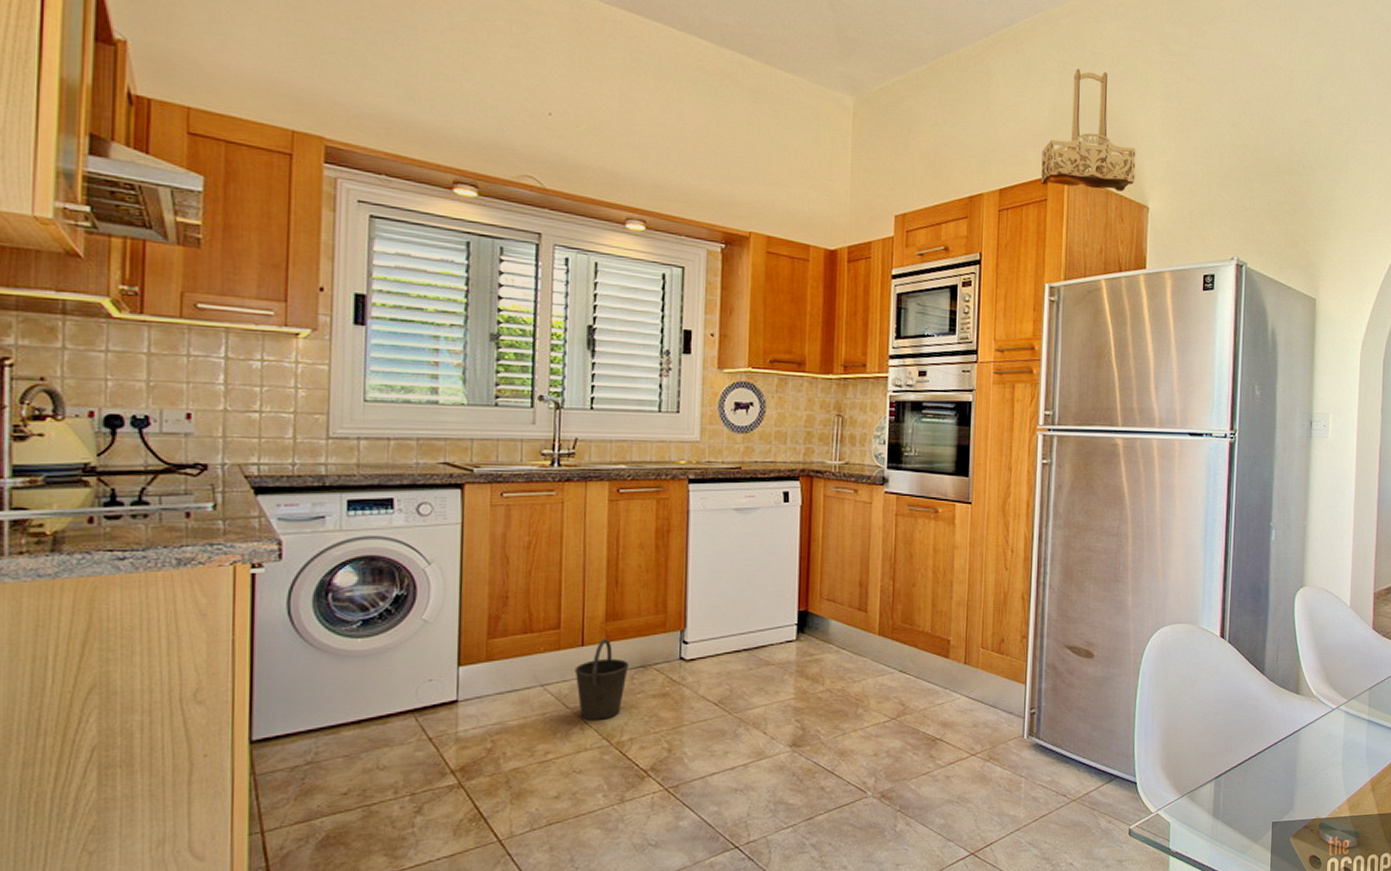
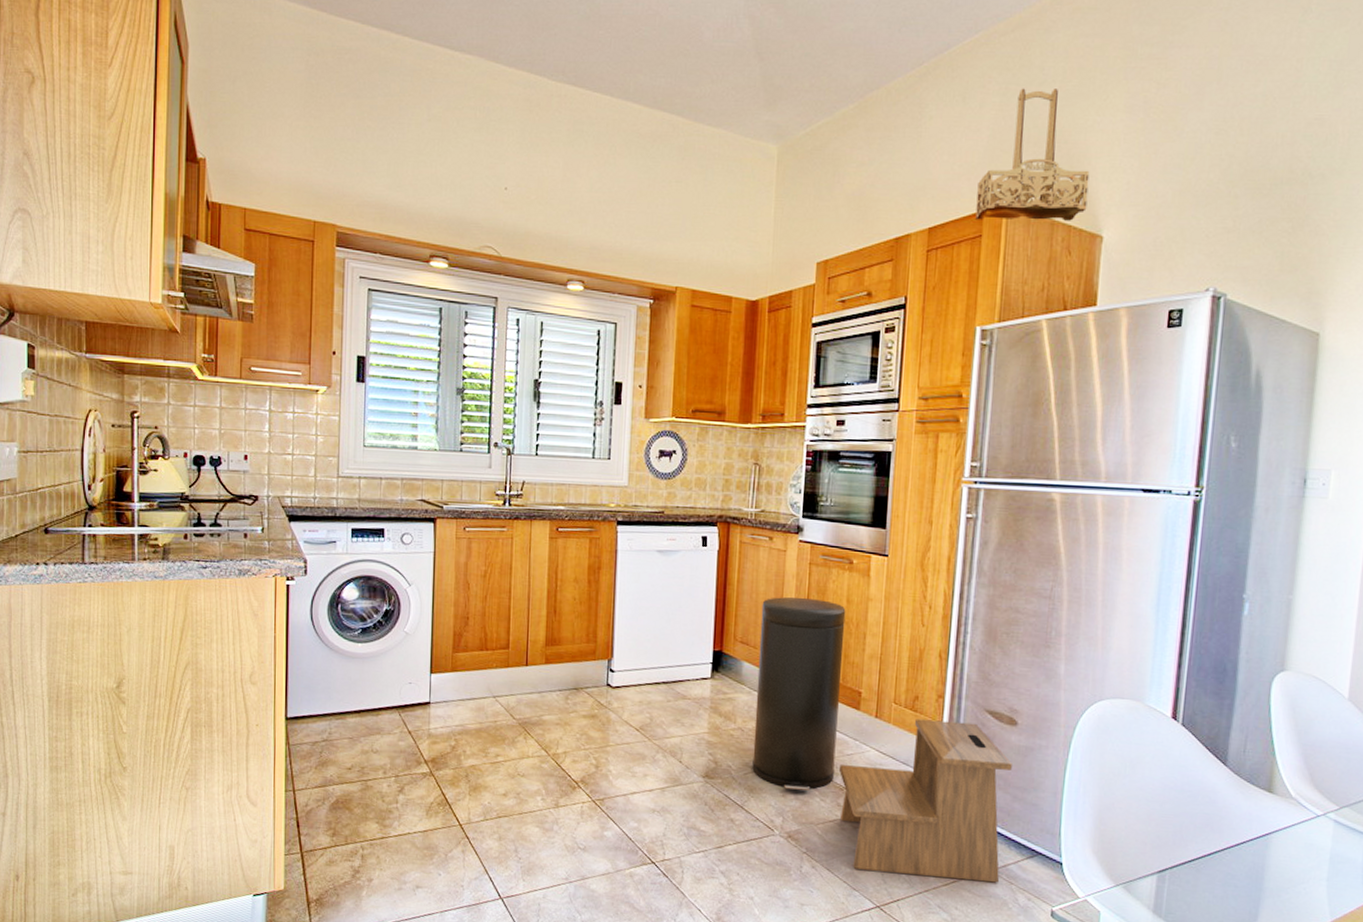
bucket: present [574,638,630,720] -> none [520,661,565,733]
pedal bin: none [842,549,933,747] -> present [752,597,846,791]
step stool: none [931,659,1090,819] -> present [839,719,1012,883]

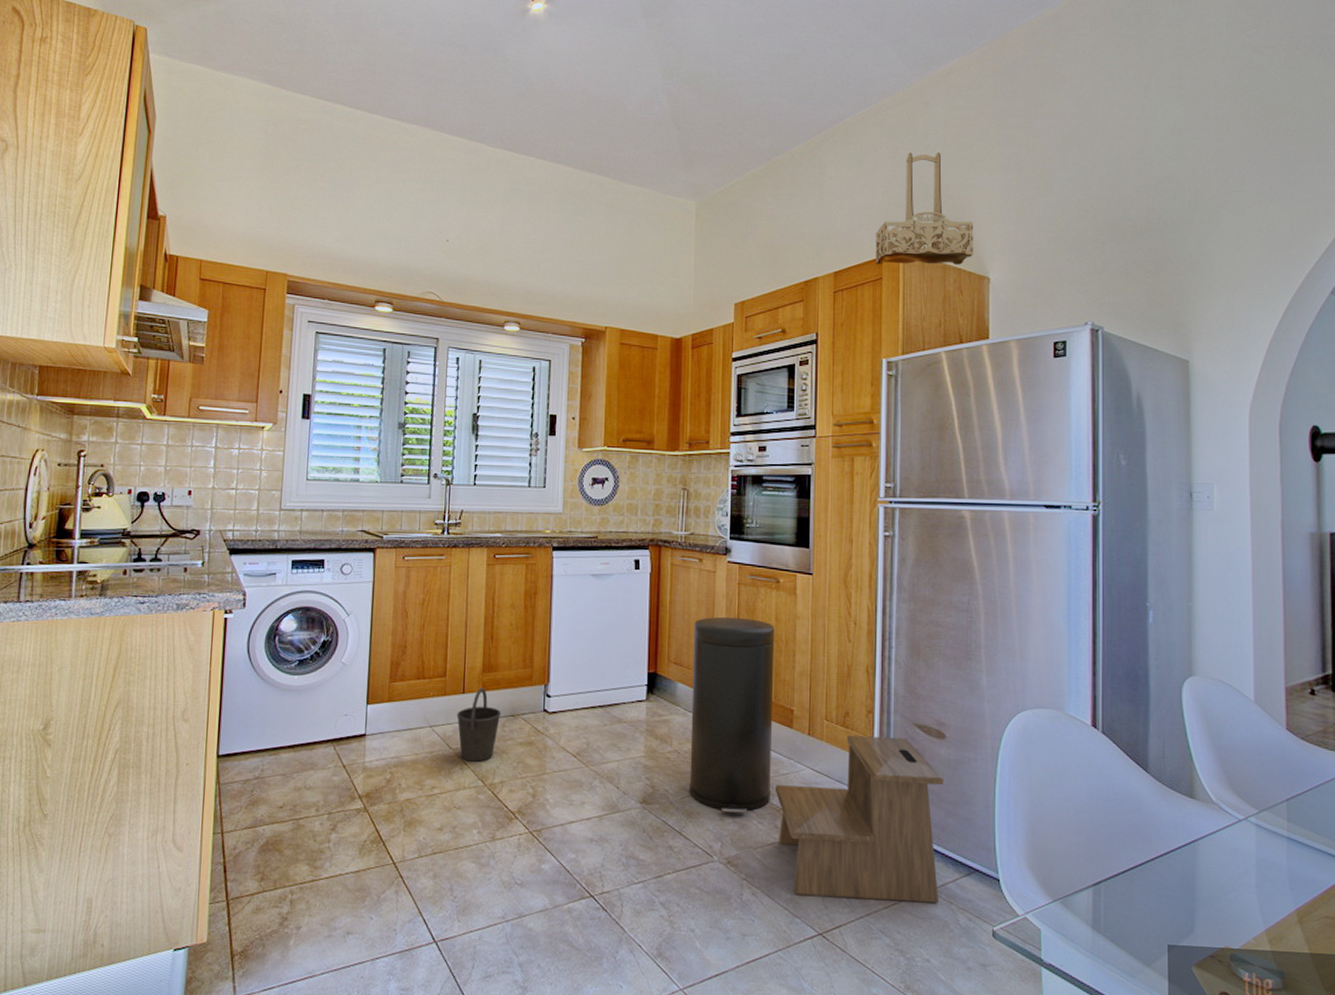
bucket: none [520,661,565,733] -> present [456,688,502,762]

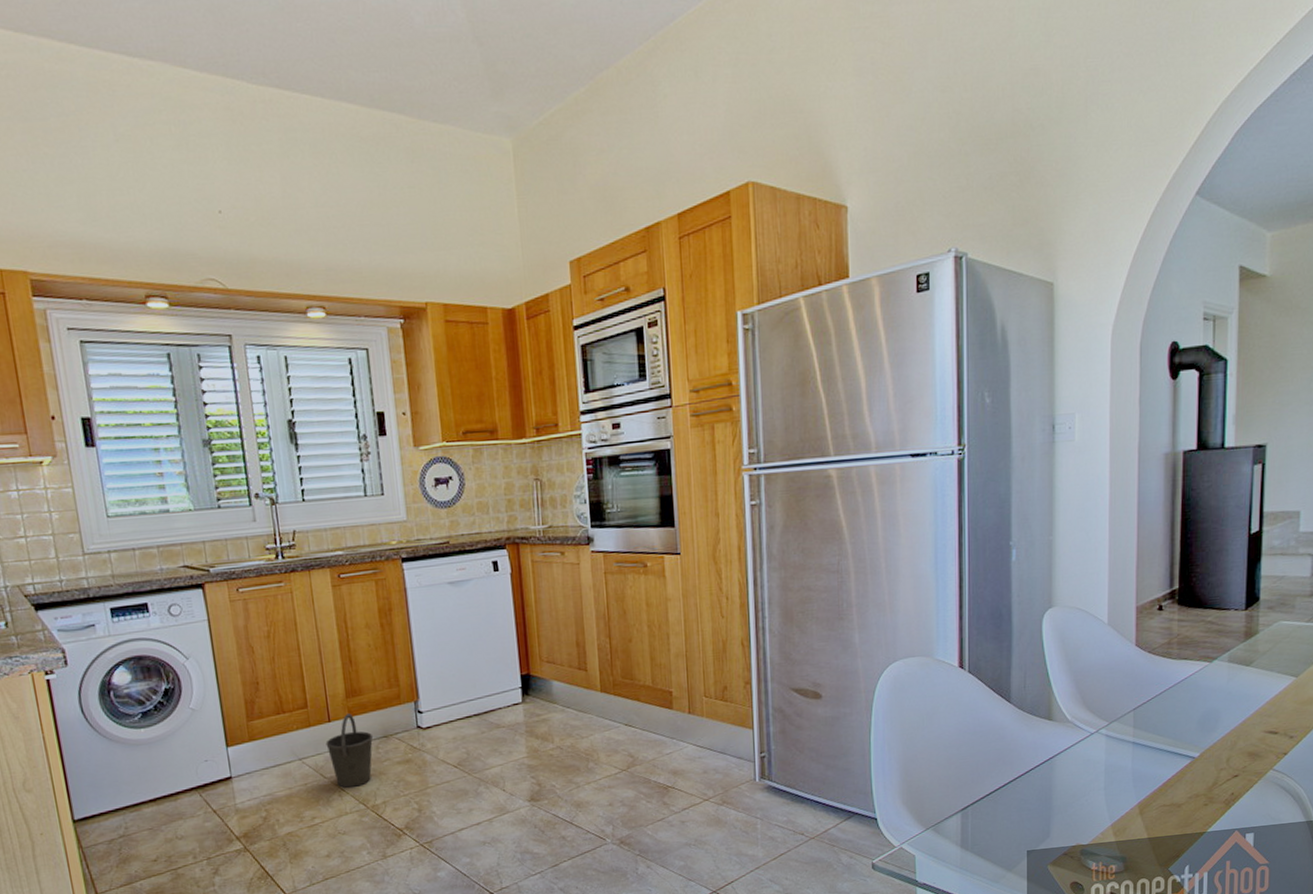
pedal bin: present [689,616,775,813] -> none [563,607,657,798]
step stool: present [776,735,943,904] -> none [661,703,822,861]
decorative basket: present [876,152,974,265] -> none [721,55,829,201]

